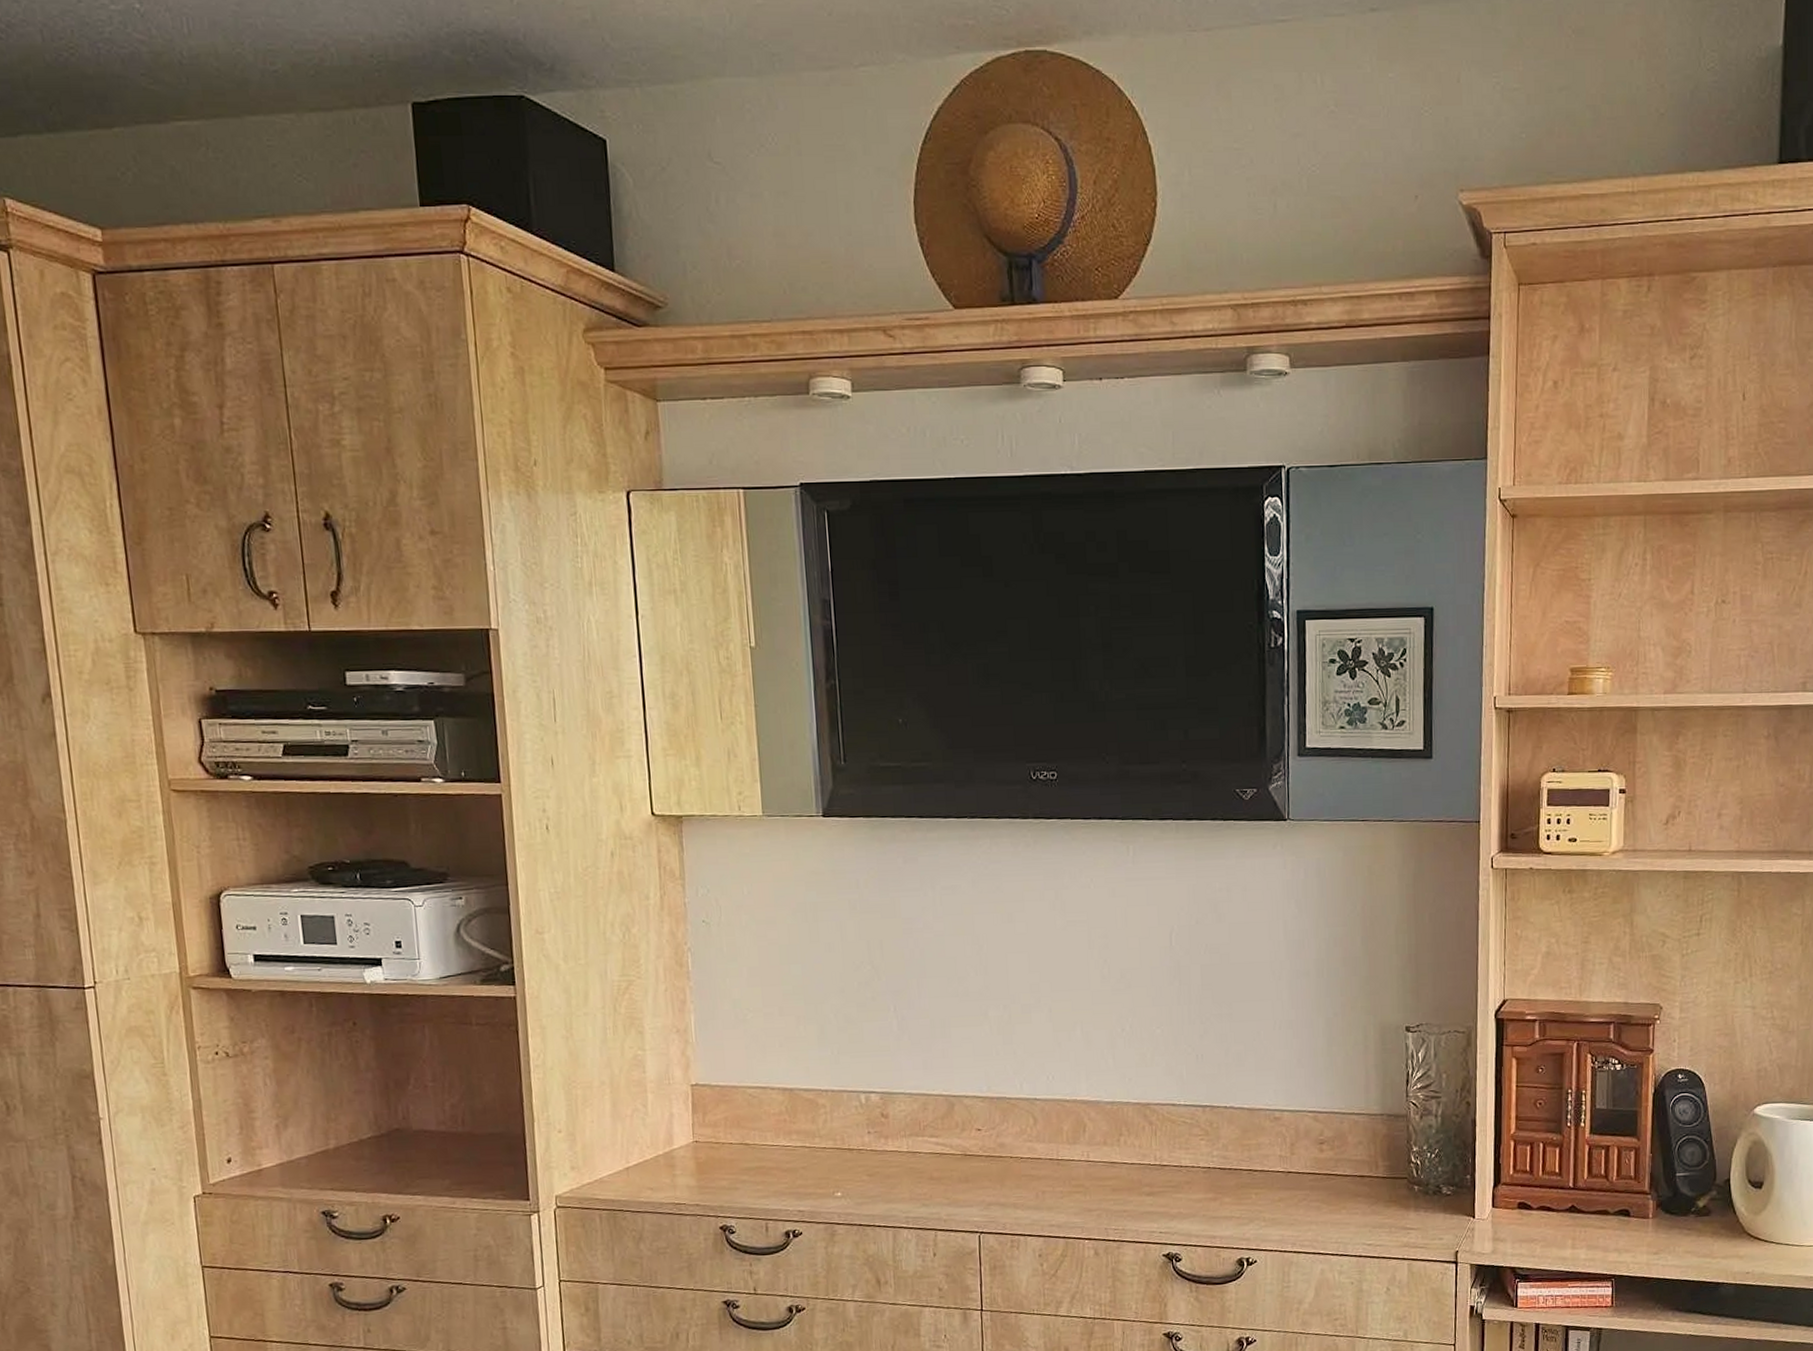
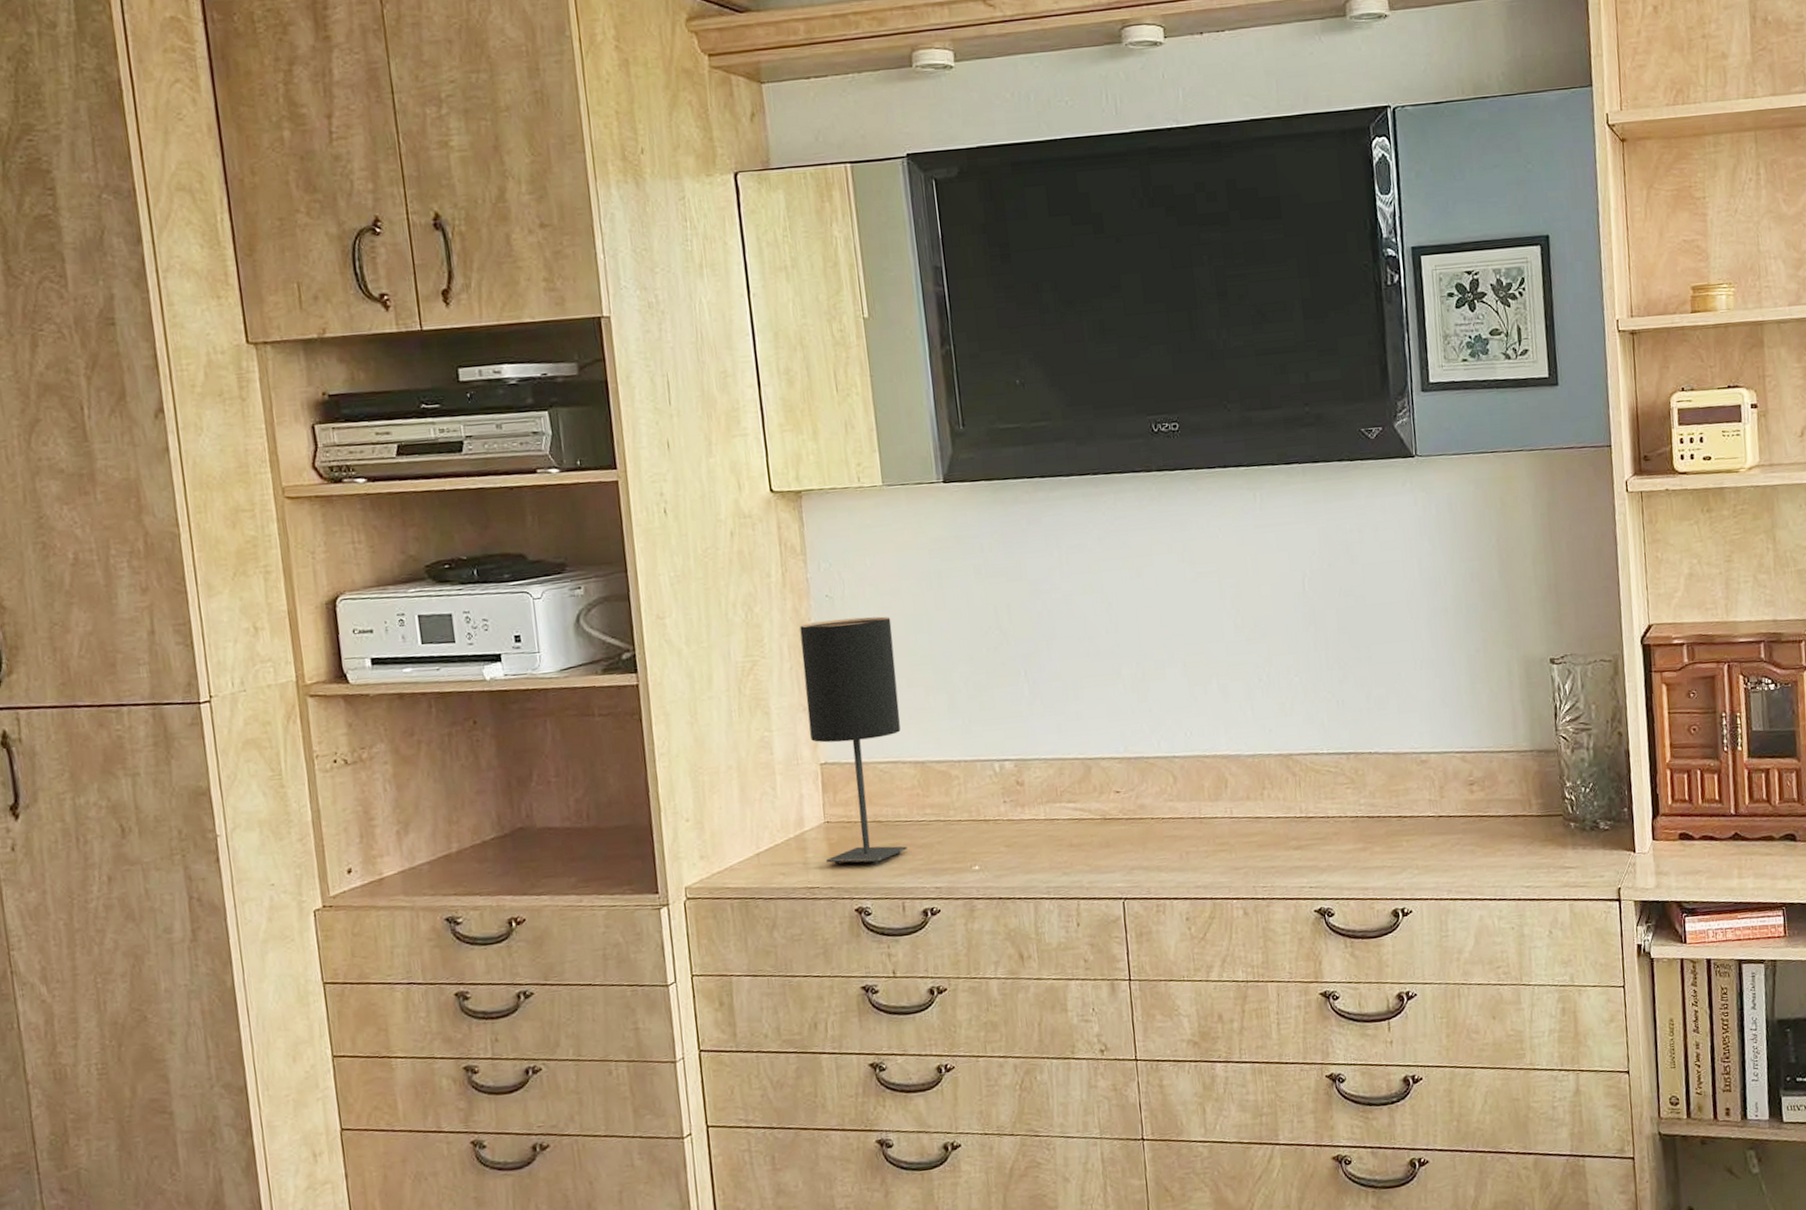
table lamp: none [676,944,773,1186] -> present [799,616,907,865]

